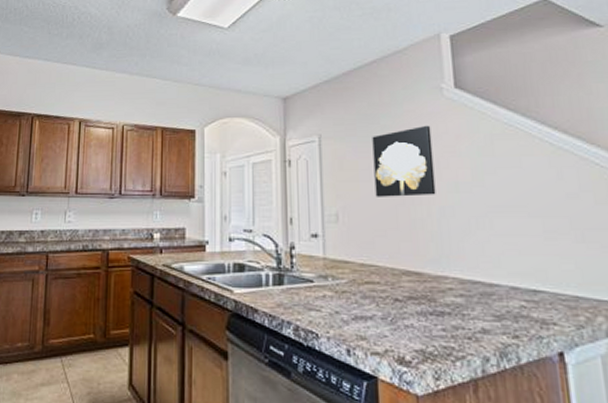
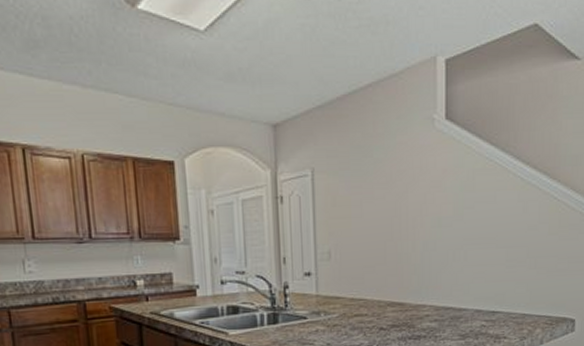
wall art: present [372,125,436,197] -> none [365,158,421,234]

